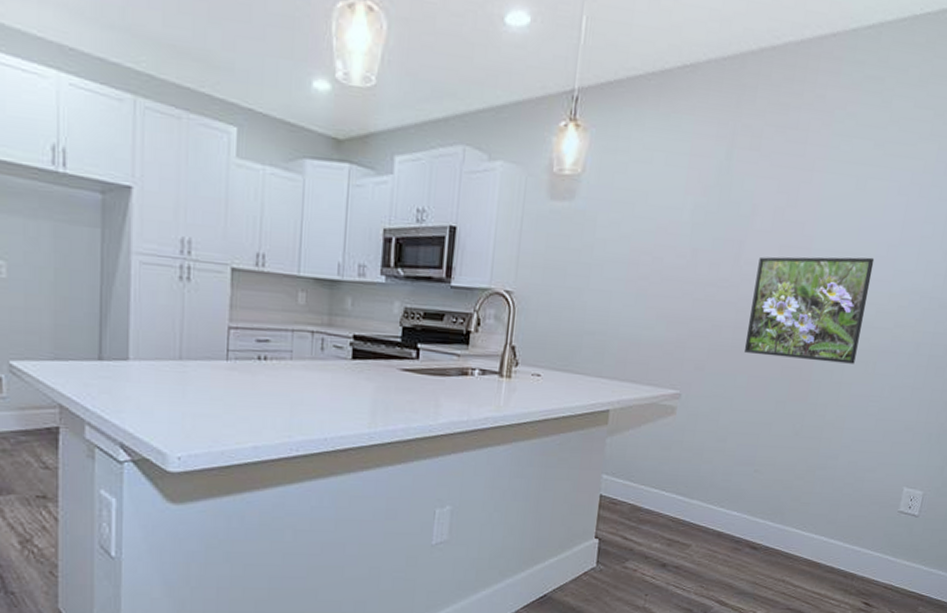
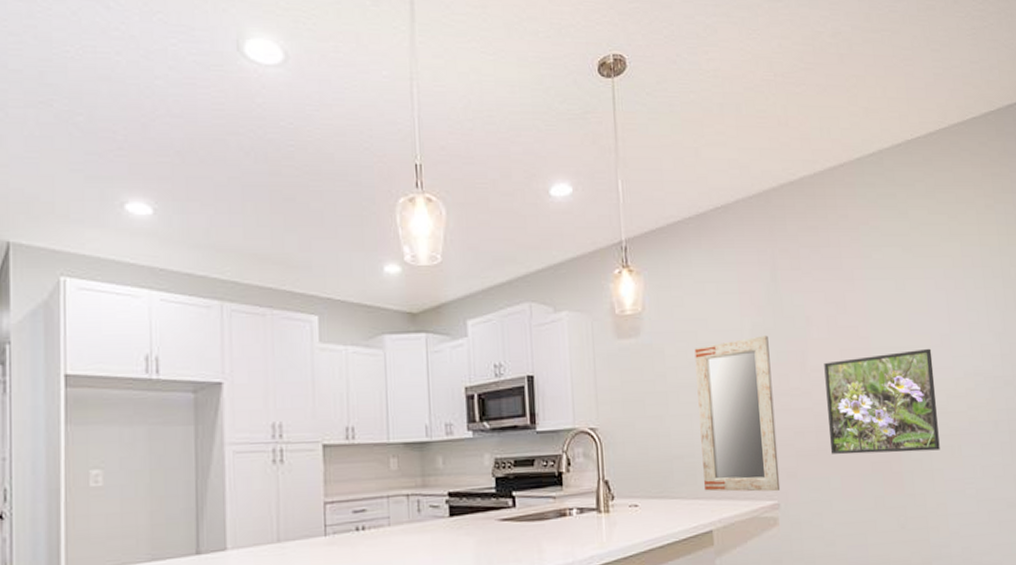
home mirror: none [610,218,708,382] -> present [694,335,781,492]

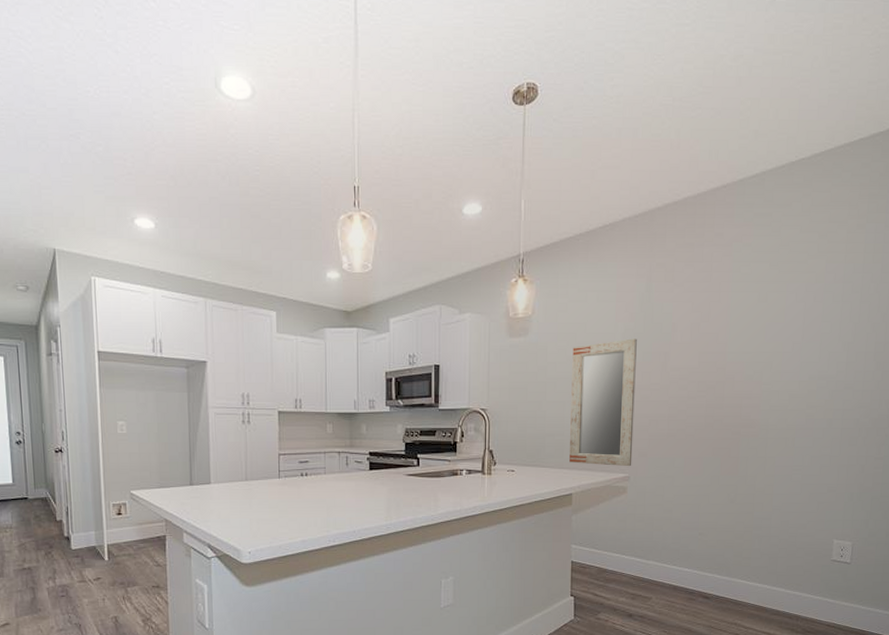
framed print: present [824,348,940,455] -> none [678,354,782,441]

